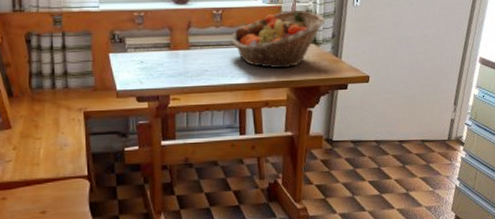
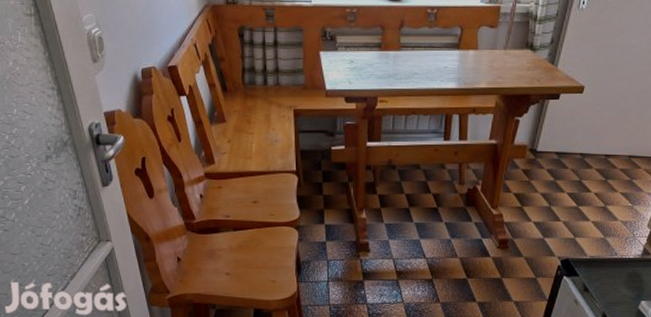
fruit basket: present [231,10,326,69] -> none [443,11,546,75]

